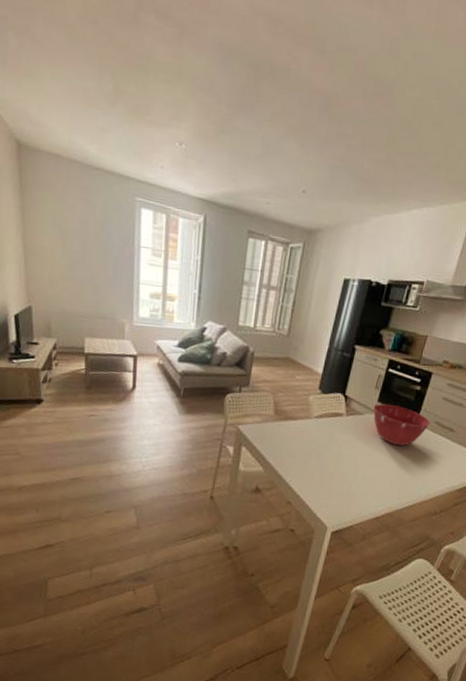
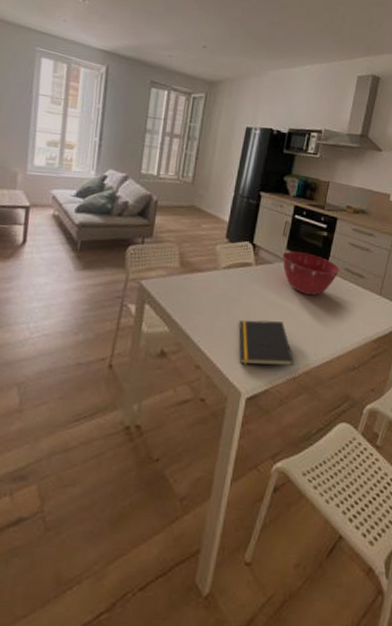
notepad: none [327,464,379,507] -> present [239,320,295,366]

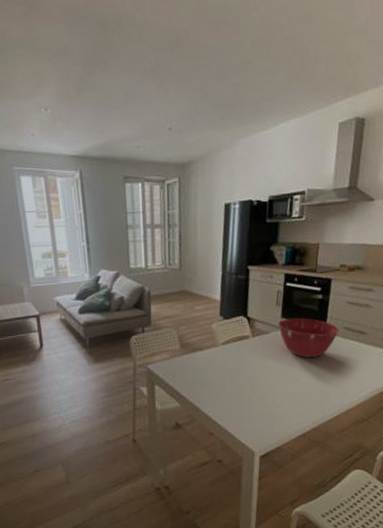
notepad: present [239,320,295,366] -> none [244,386,303,428]

